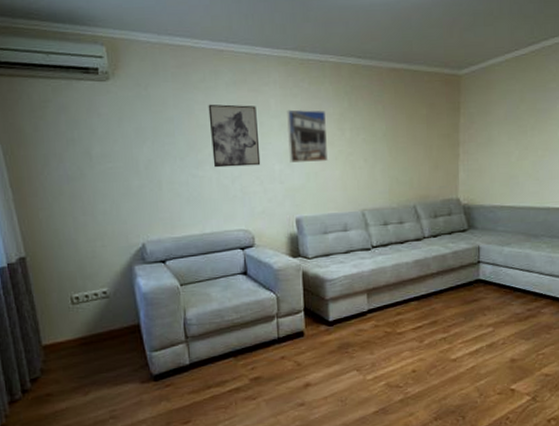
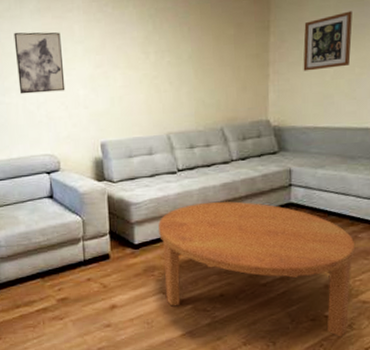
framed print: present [286,109,328,163] -> none [90,34,132,88]
coffee table: none [353,277,539,410] -> present [158,201,356,337]
wall art: none [490,95,536,152] -> present [303,10,353,71]

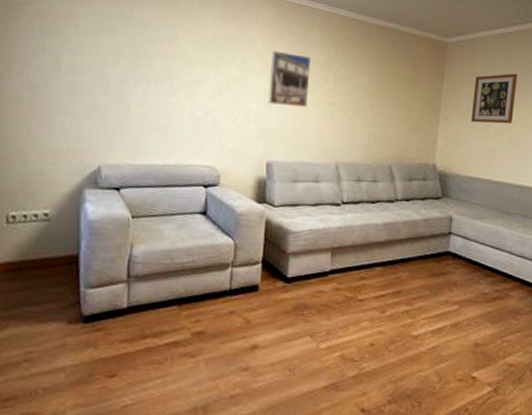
wall art: present [13,32,66,94] -> none [188,32,242,102]
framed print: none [90,34,132,88] -> present [268,50,310,107]
coffee table: present [158,201,356,337] -> none [312,240,506,402]

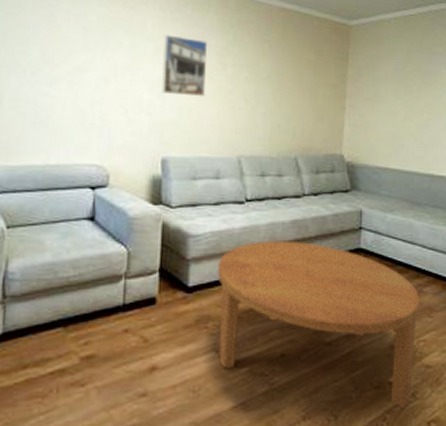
coffee table: none [312,240,506,402] -> present [218,240,420,409]
wall art: present [471,73,517,124] -> none [377,57,422,110]

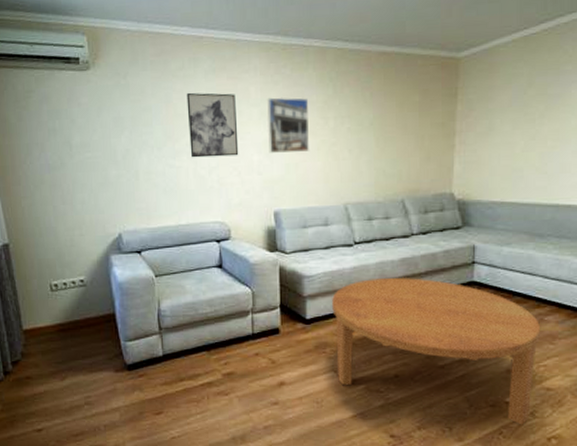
wall art: none [71,14,130,92] -> present [186,92,239,158]

